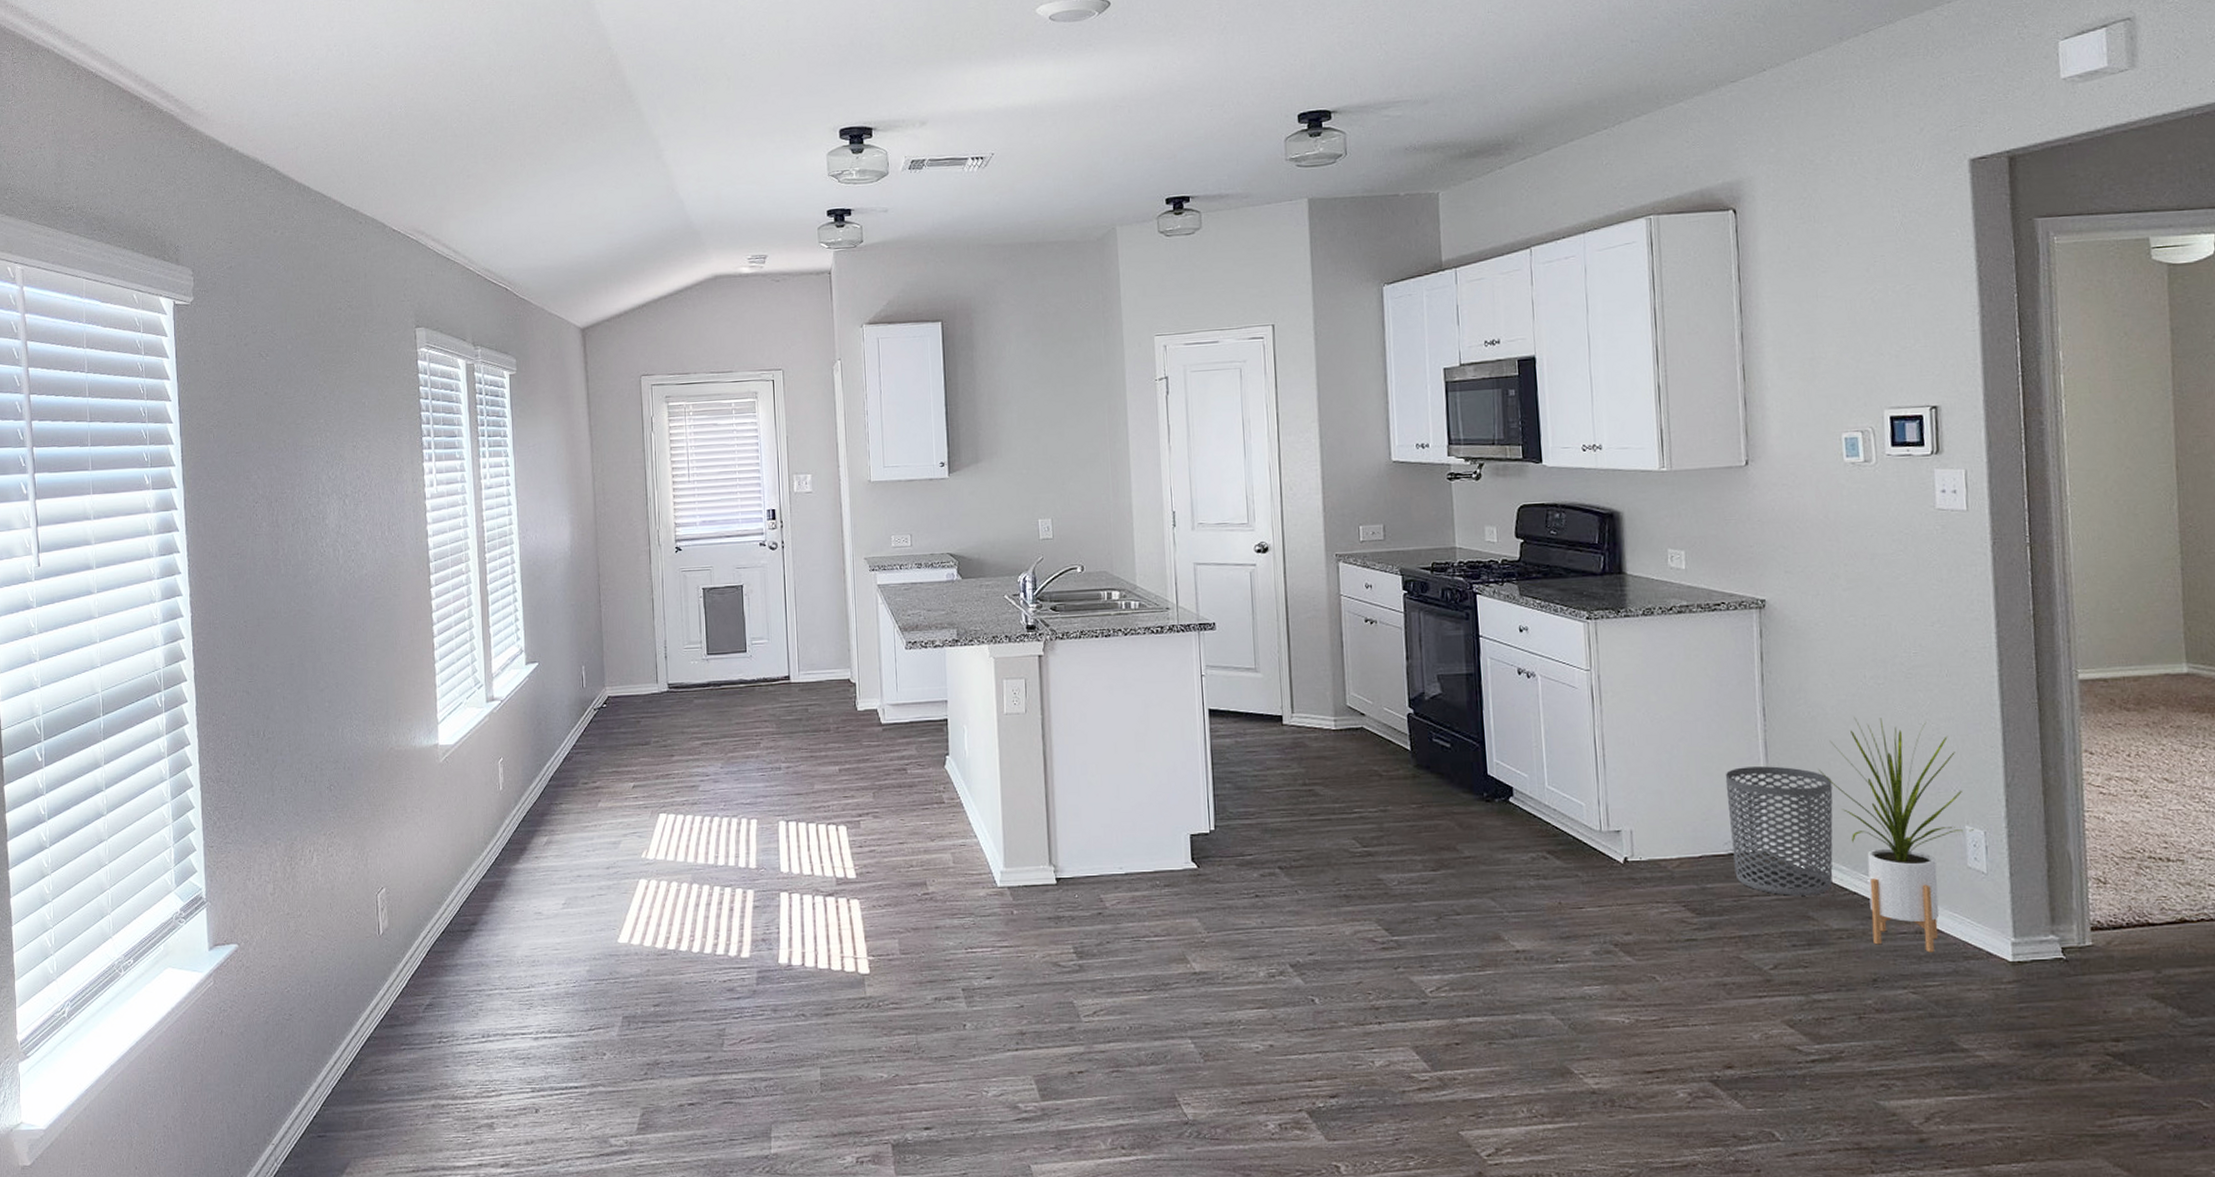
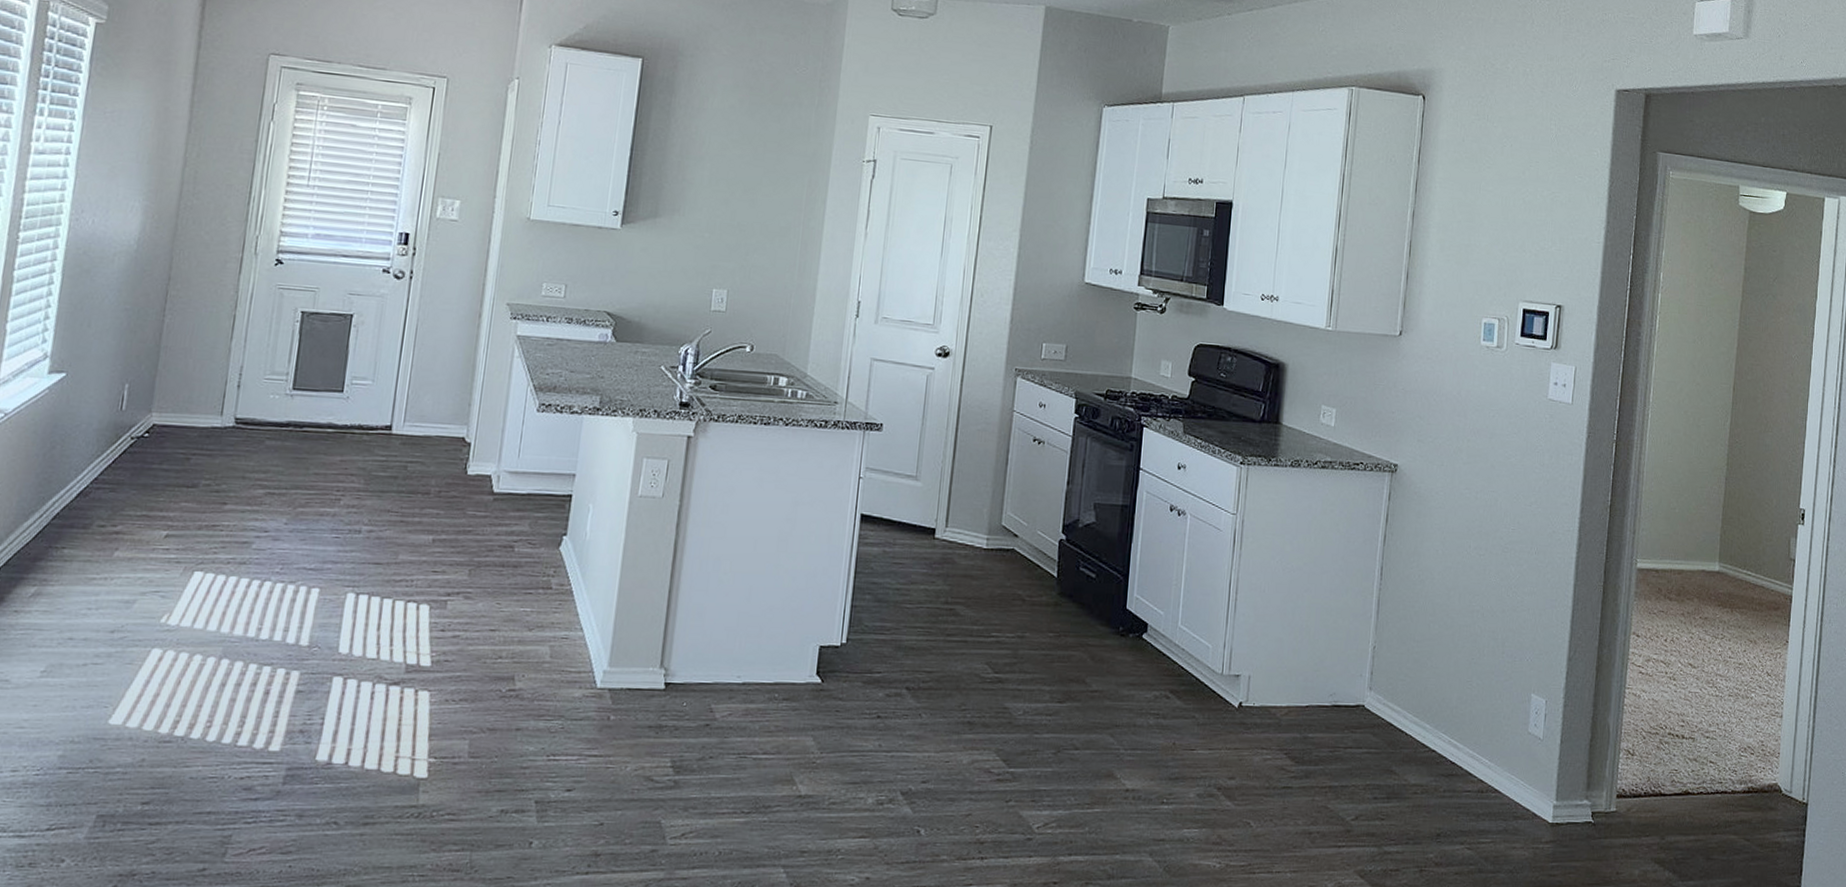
waste bin: present [1725,766,1833,896] -> none [1335,622,1429,751]
house plant: present [1817,716,1975,953] -> none [1419,583,1539,811]

